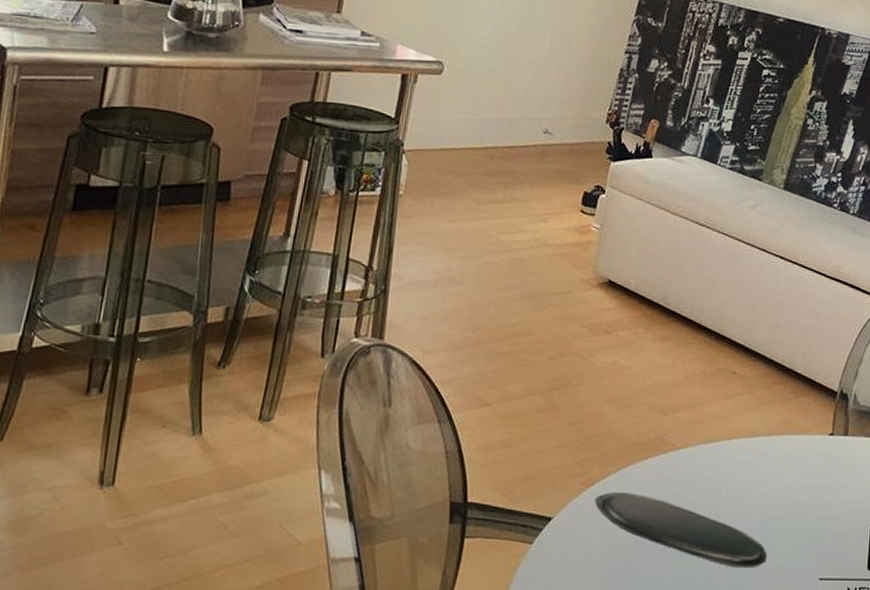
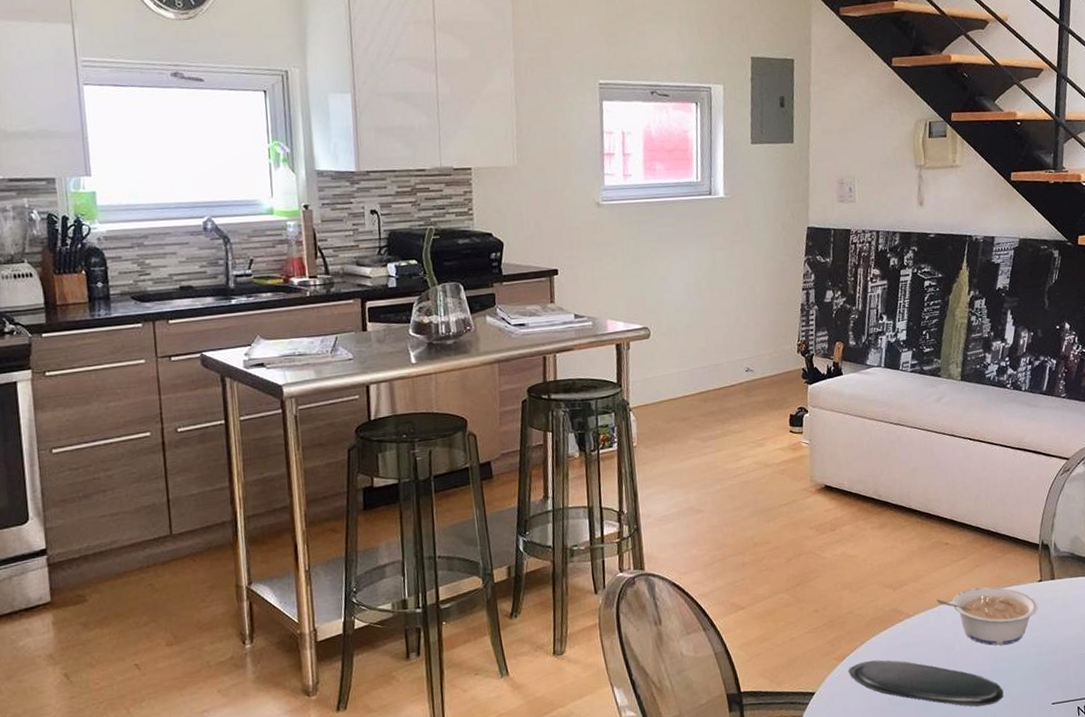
legume: none [710,429,824,501] -> present [936,587,1038,646]

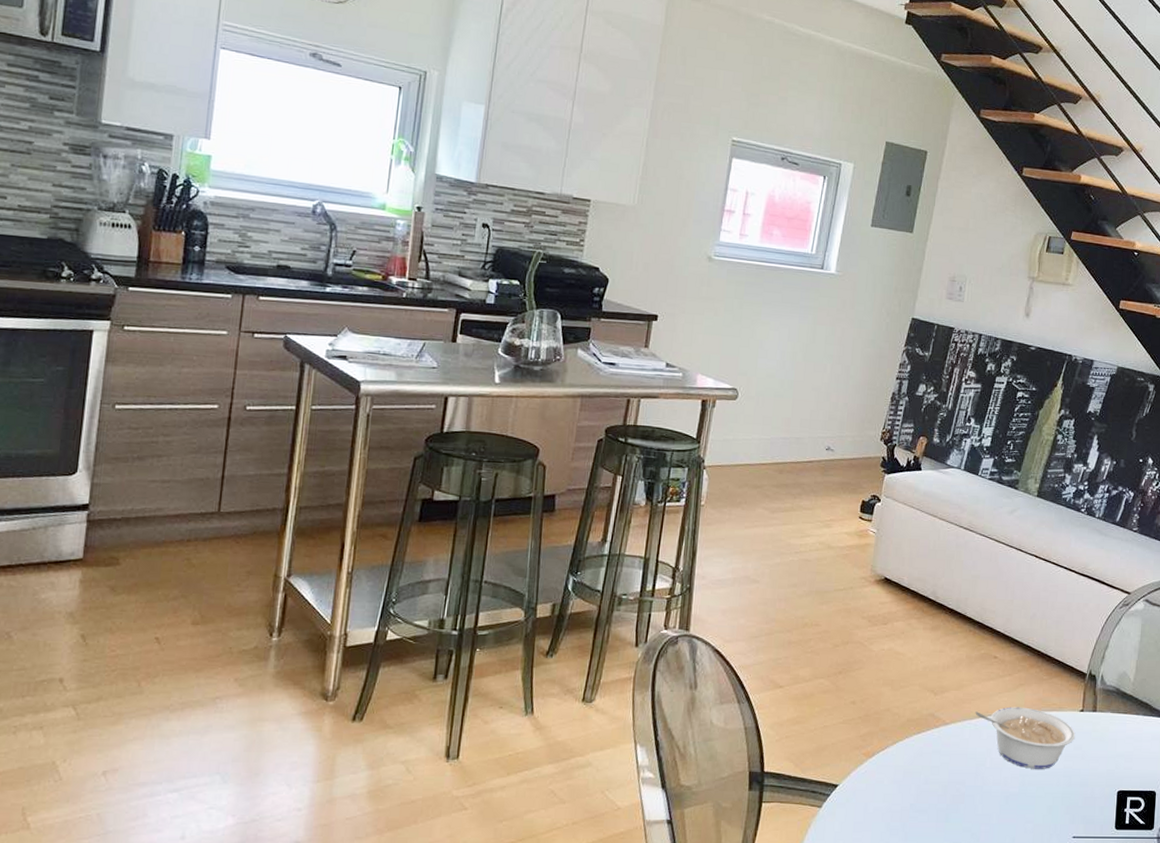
oval tray: present [848,660,1004,707] -> none [875,762,1027,828]

